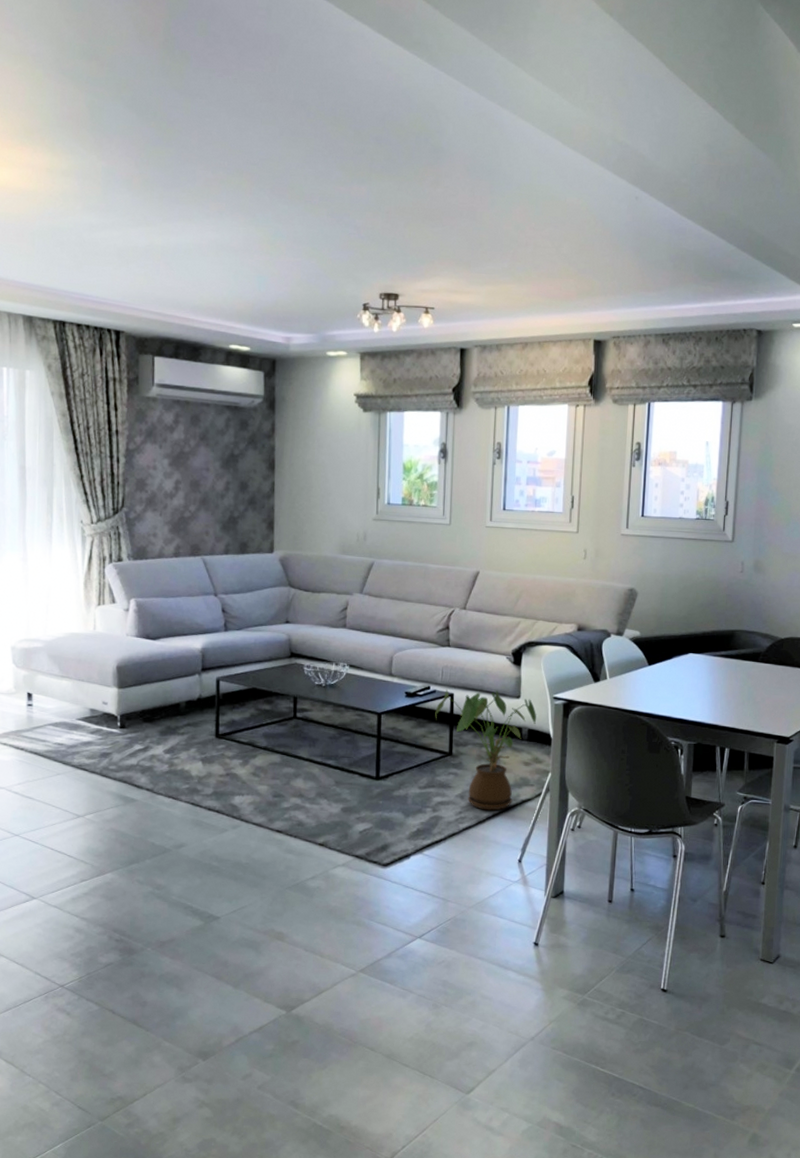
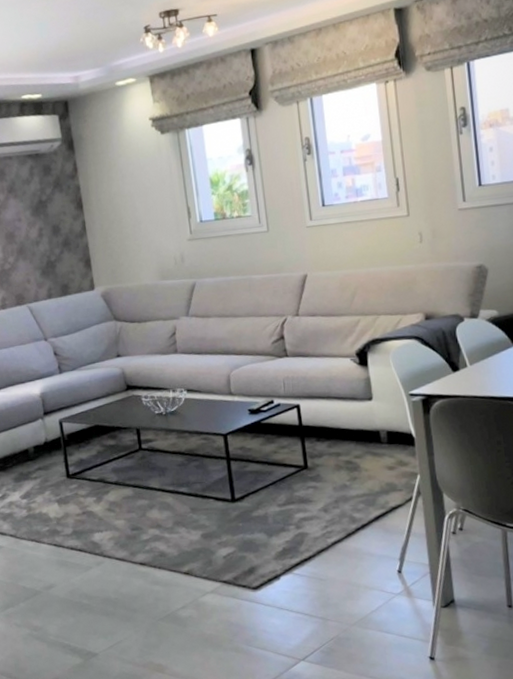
house plant: present [435,688,536,811] -> none [283,395,394,522]

